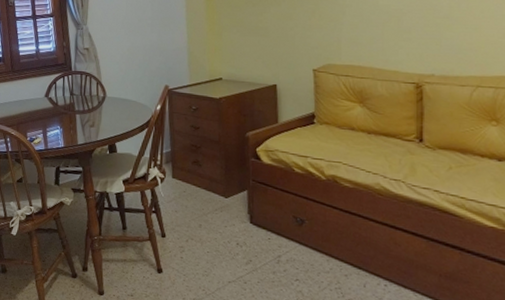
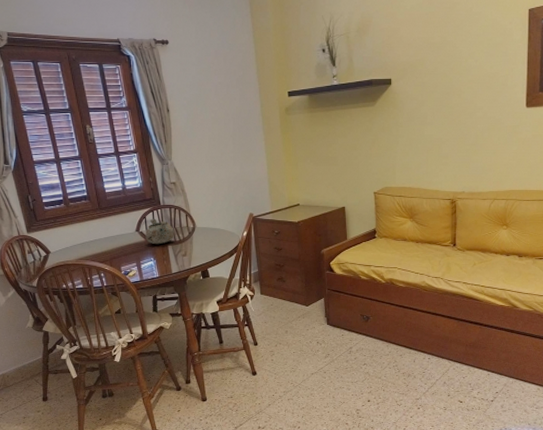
decorative bowl: none [54,84,84,113] -> present [145,218,175,245]

